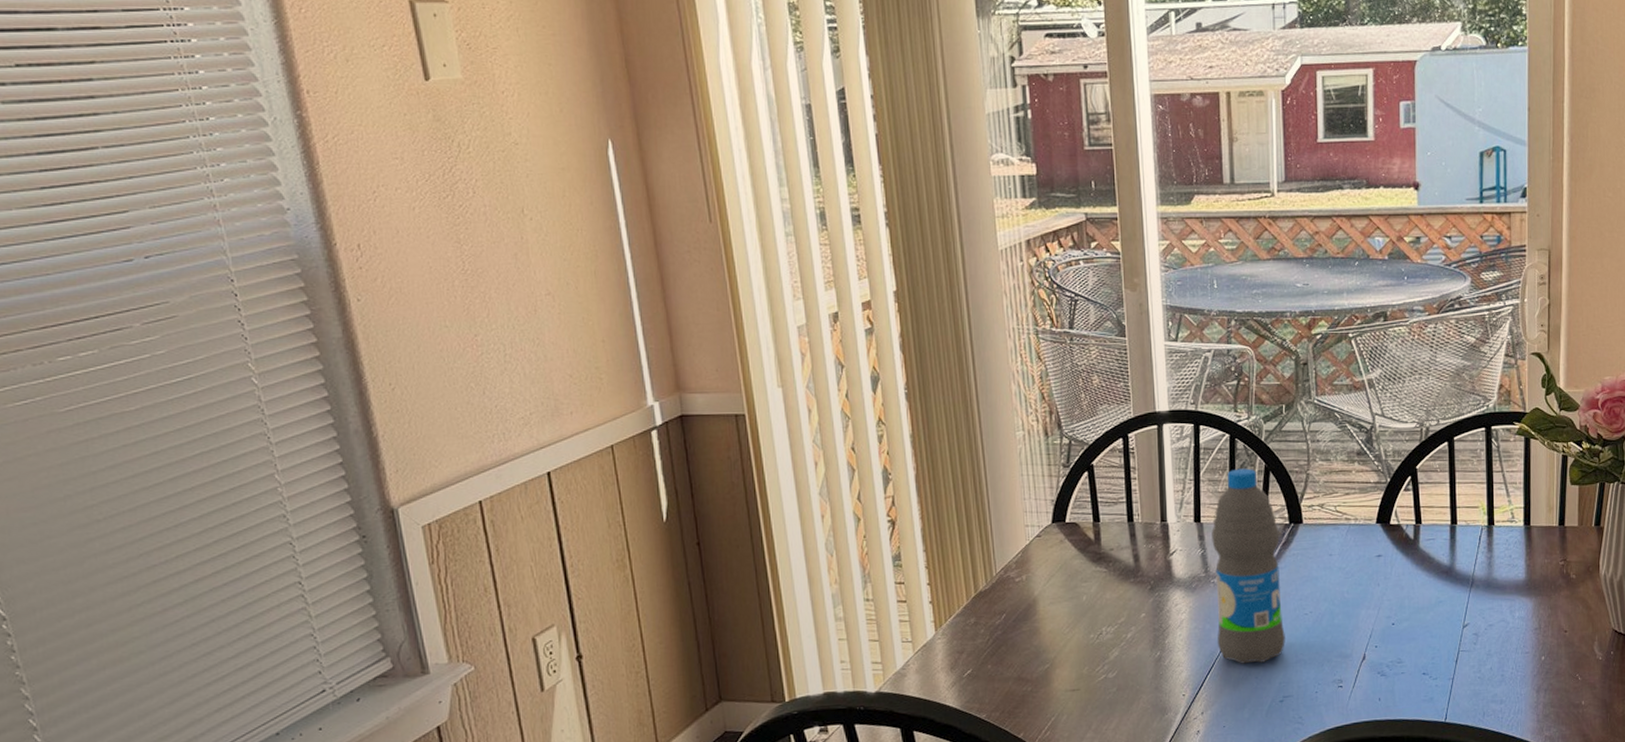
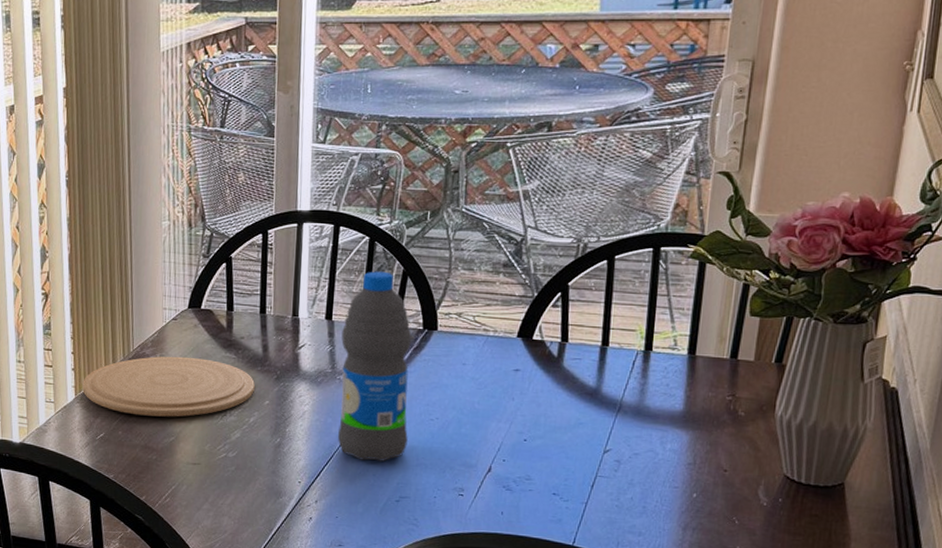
plate: none [942,575,1129,645] -> present [82,356,255,417]

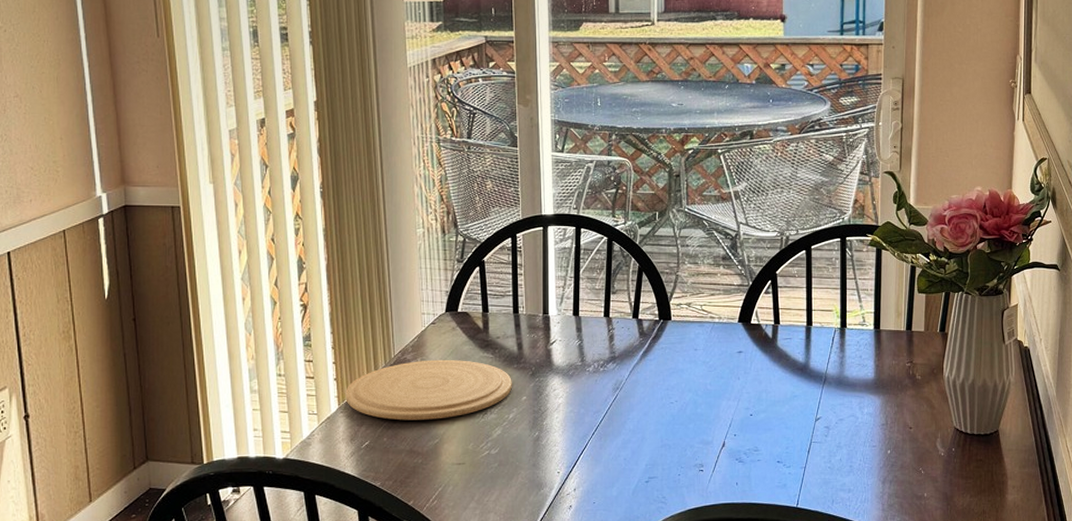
water bottle: present [338,271,412,461] -> none [588,268,652,446]

